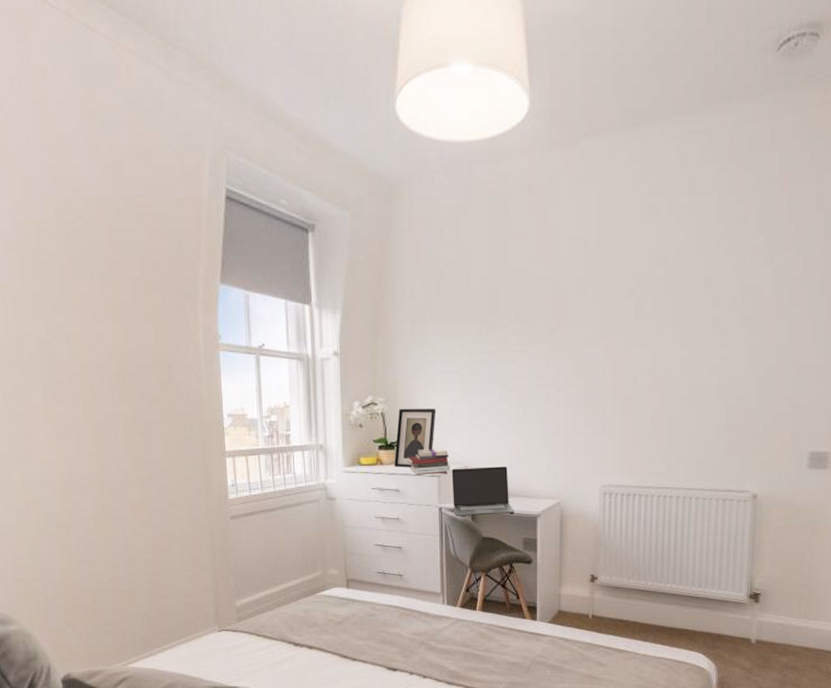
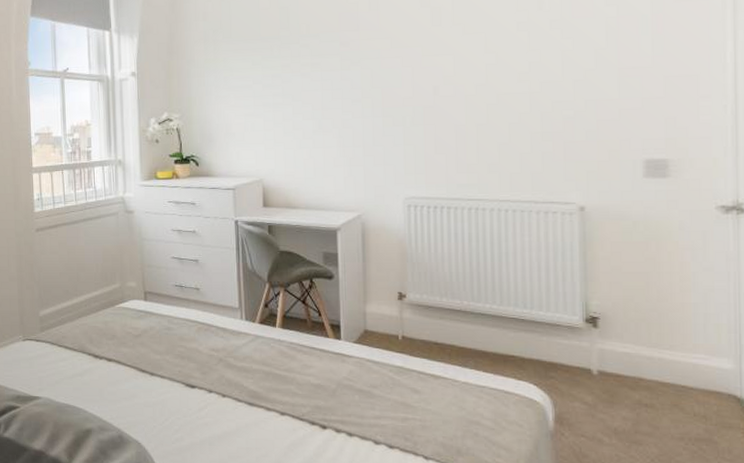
picture frame: present [394,408,436,468] -> none [190,123,230,181]
books: present [407,448,450,475] -> none [202,161,245,188]
laptop: present [451,466,515,516] -> none [246,179,313,229]

